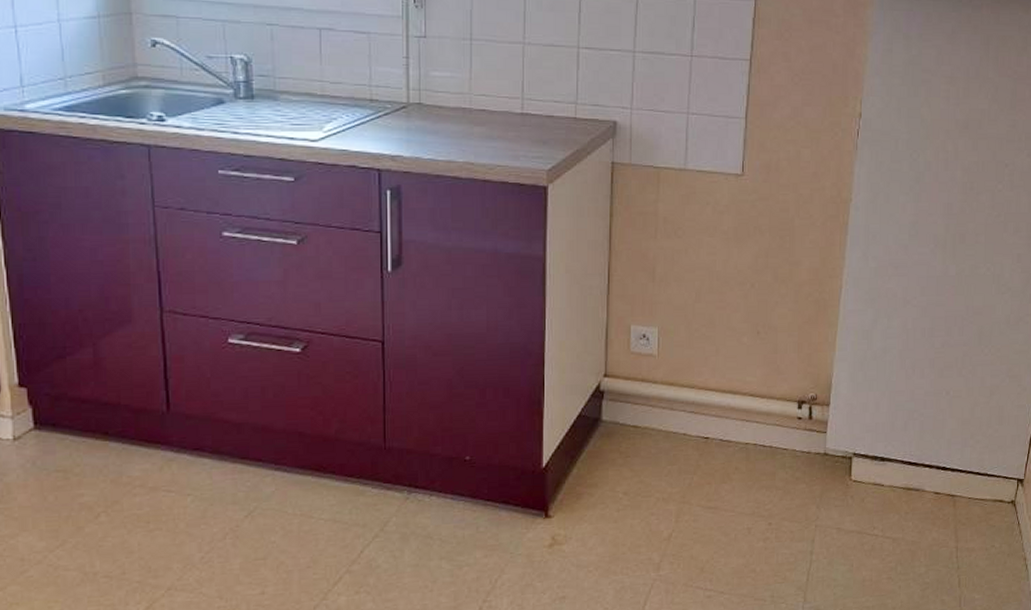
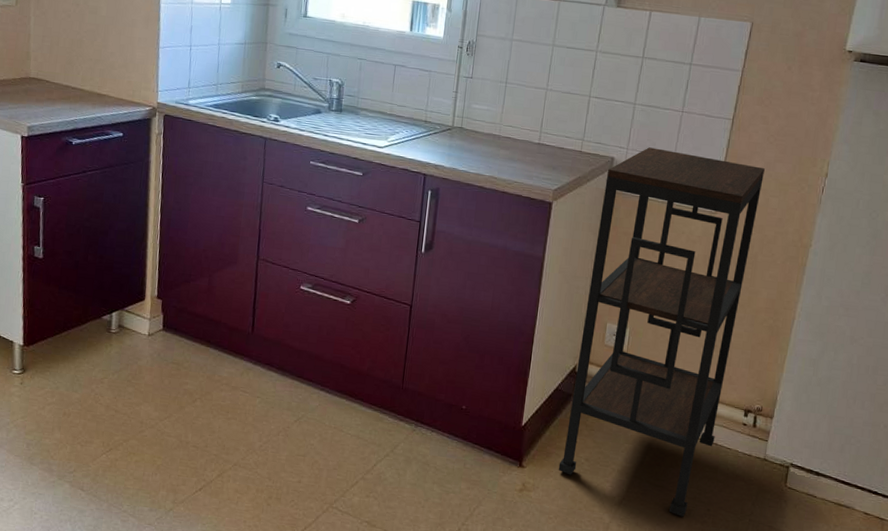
shelving unit: none [593,104,792,538] -> present [558,147,765,517]

